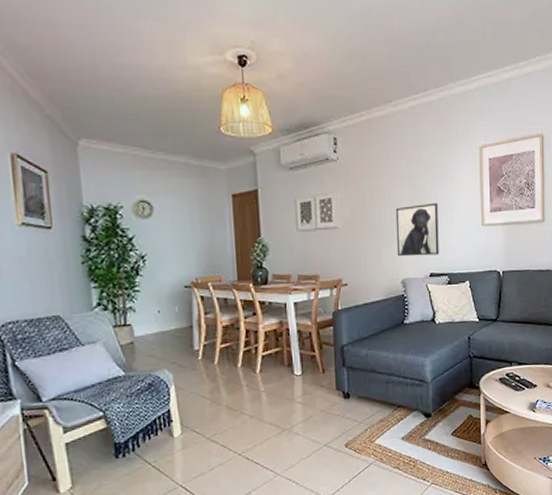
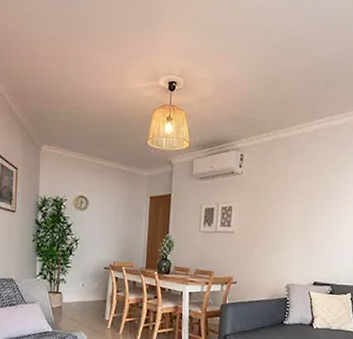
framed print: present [395,202,439,257] -> none [285,218,329,266]

